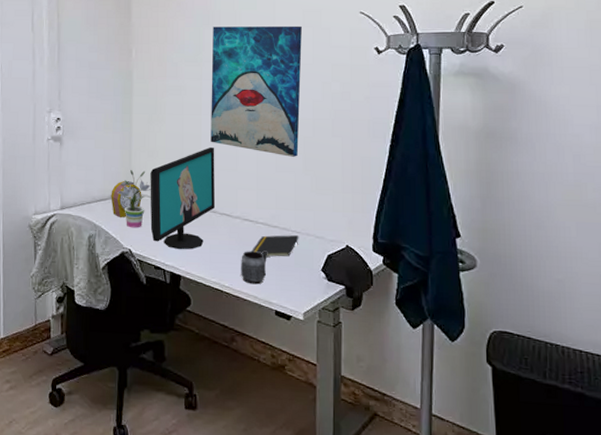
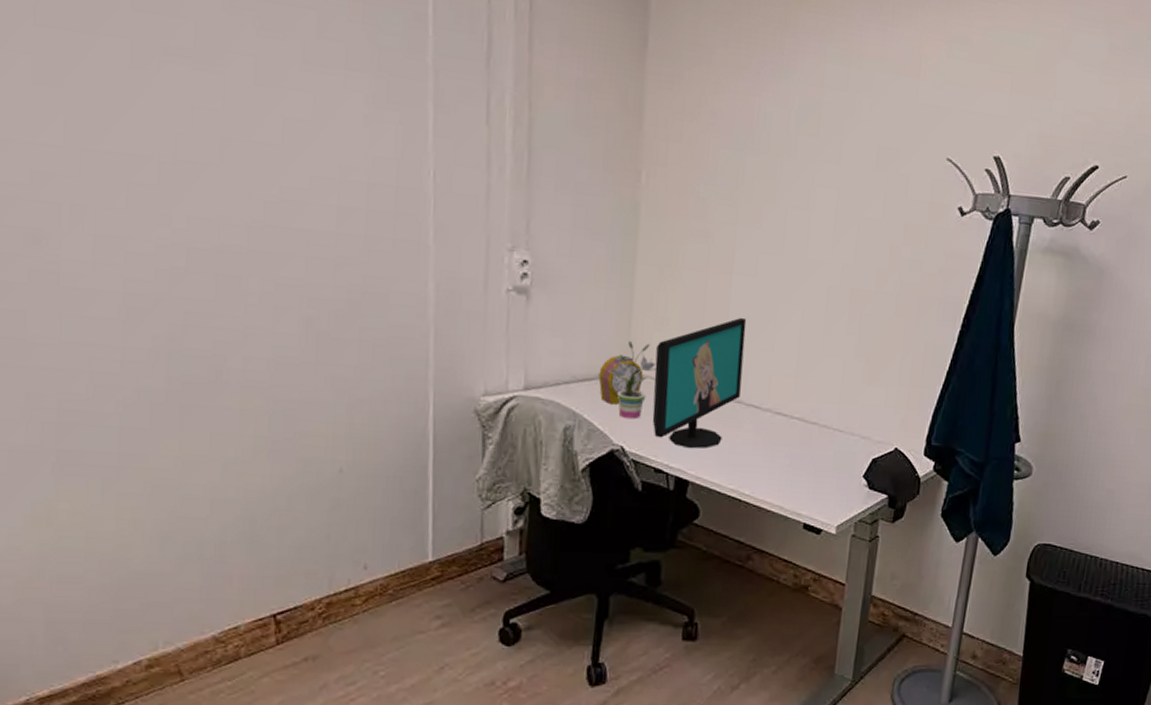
wall art: present [211,25,302,157] -> none [742,153,874,338]
mug: present [241,250,268,285] -> none [766,452,802,493]
notepad: present [252,235,299,257] -> none [782,433,841,460]

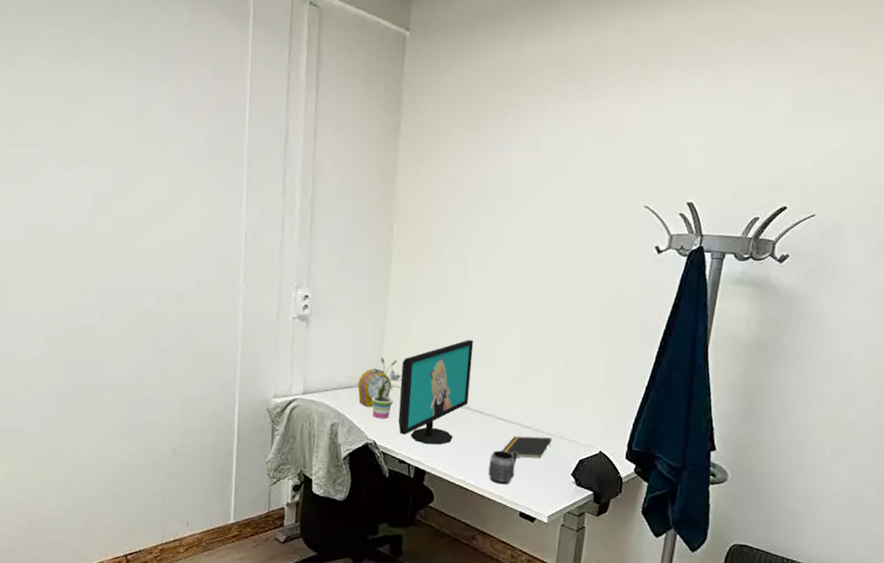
mug: none [766,452,802,493] -> present [488,450,519,485]
notepad: none [782,433,841,460] -> present [502,435,553,459]

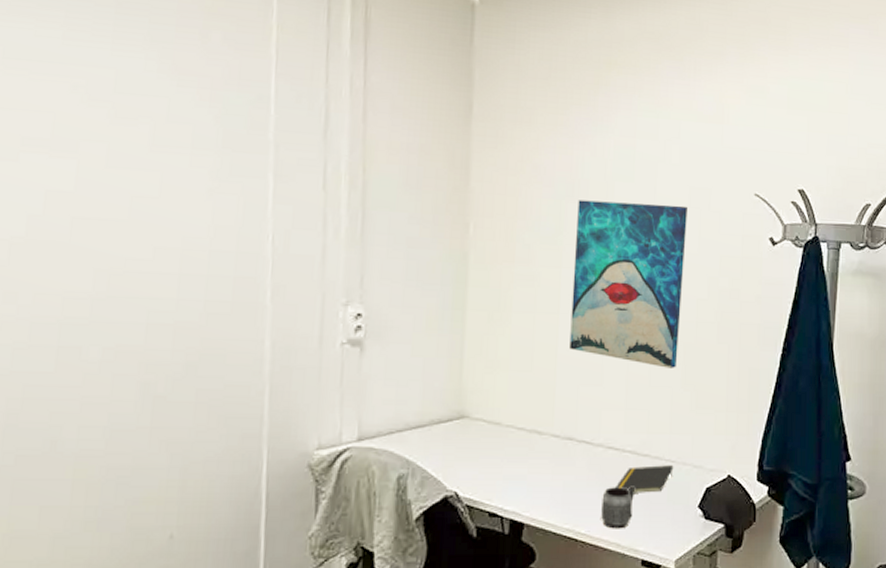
alarm clock: present [358,369,392,408] -> none [431,401,476,451]
potted plant: present [364,358,402,420] -> none [440,386,488,464]
computer monitor: present [398,339,474,445] -> none [485,355,575,490]
wall art: none [470,208,581,357] -> present [569,200,687,368]

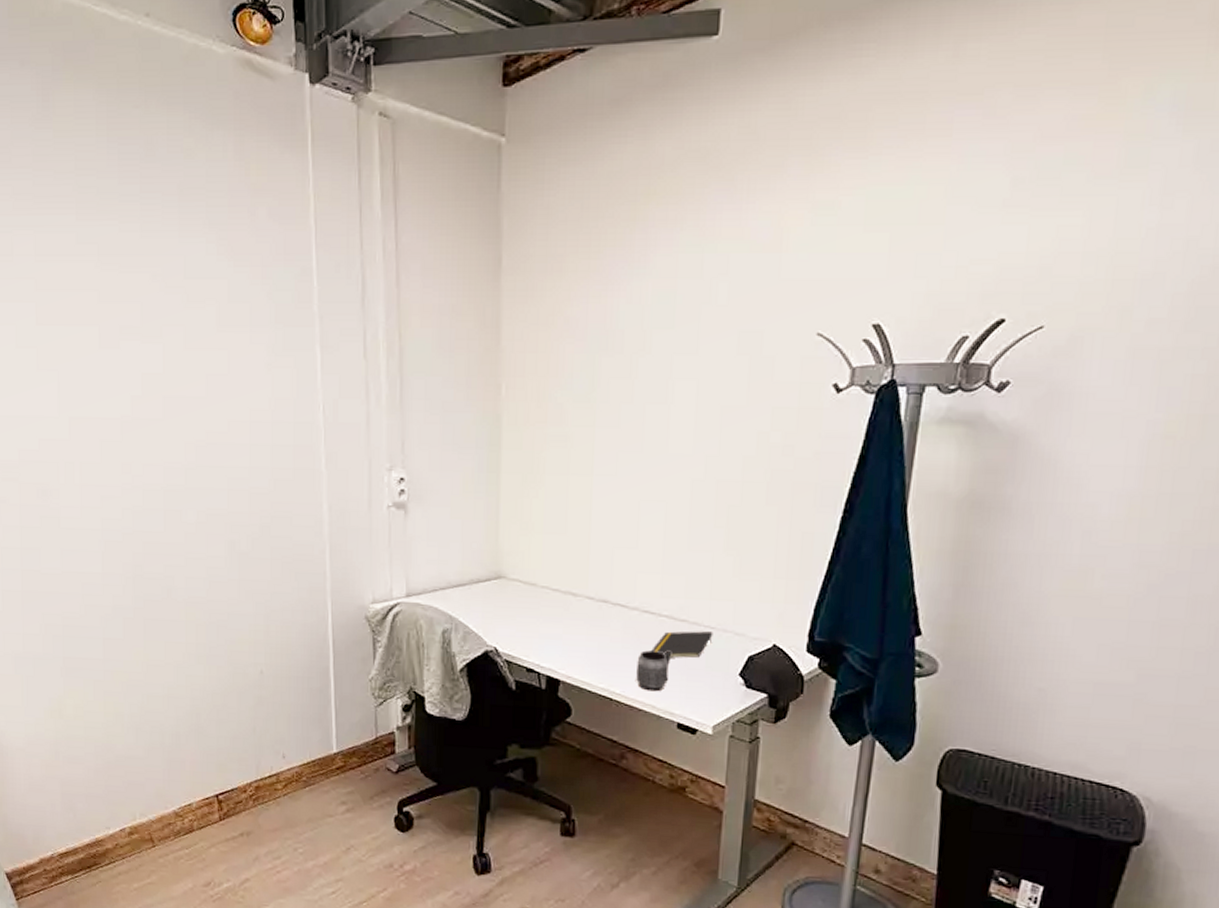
wall art: present [569,200,687,368] -> none [604,352,735,532]

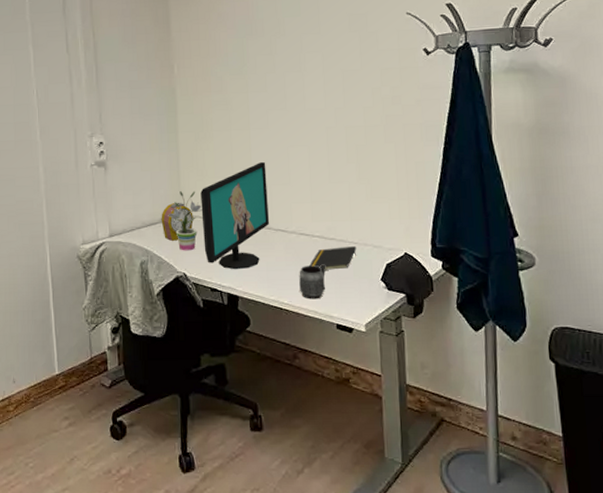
alarm clock: none [471,561,512,609] -> present [161,203,194,242]
potted plant: none [479,547,524,621] -> present [167,191,202,251]
computer monitor: none [522,517,609,649] -> present [200,161,270,270]

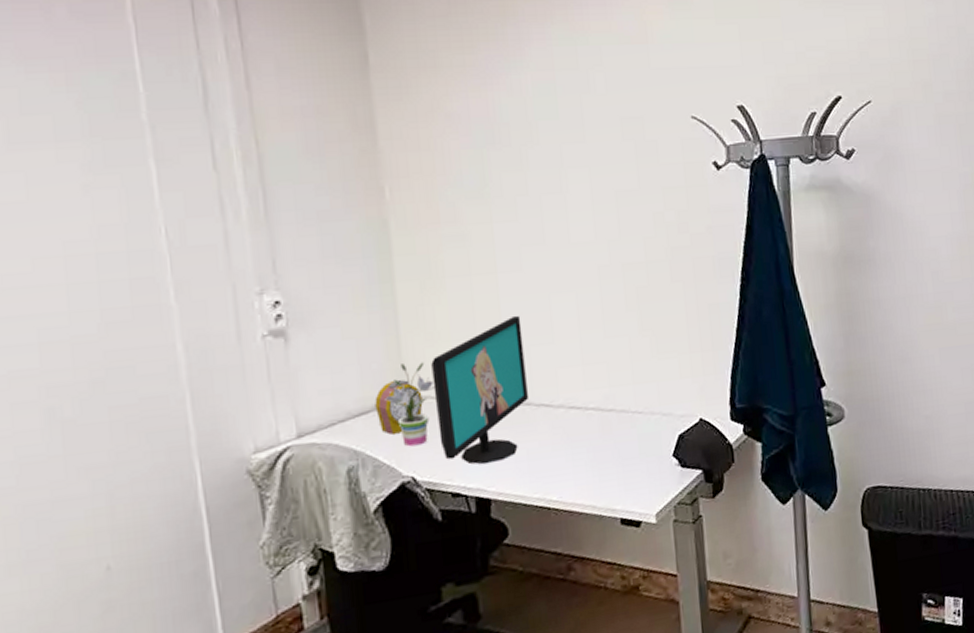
mug: present [299,264,326,300] -> none [570,443,605,492]
notepad: present [309,246,357,270] -> none [583,416,642,451]

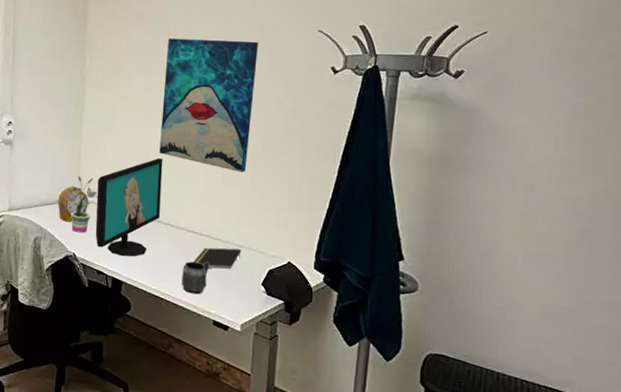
wall art: none [500,138,631,316] -> present [159,38,258,172]
mug: none [570,443,605,492] -> present [181,261,210,295]
notepad: none [583,416,642,451] -> present [193,247,242,269]

